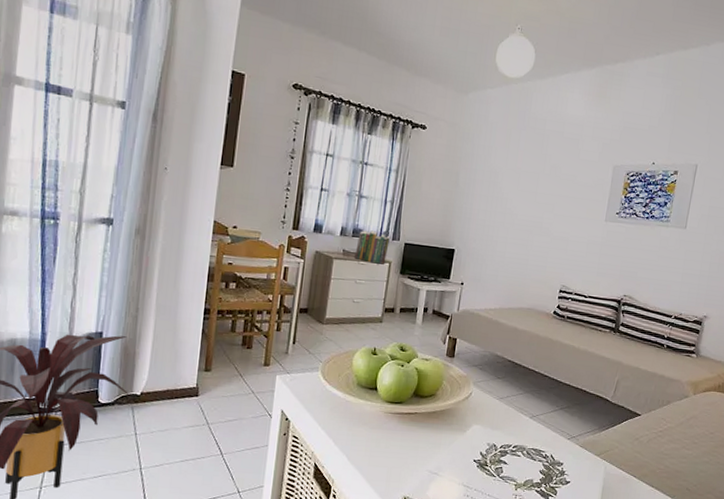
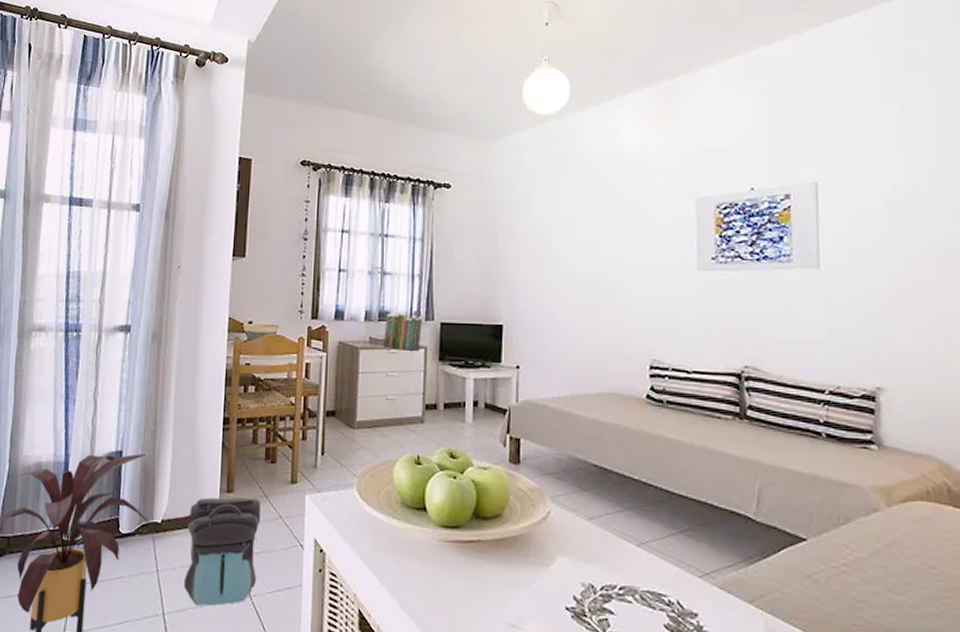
backpack: none [161,375,236,462] -> present [184,497,261,607]

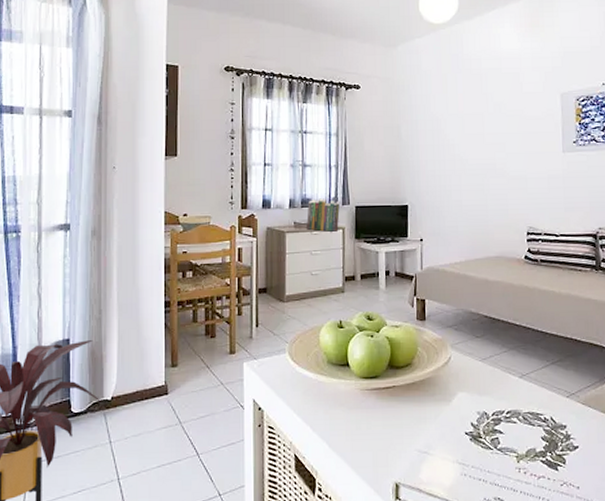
backpack: present [184,497,261,607] -> none [137,369,203,468]

